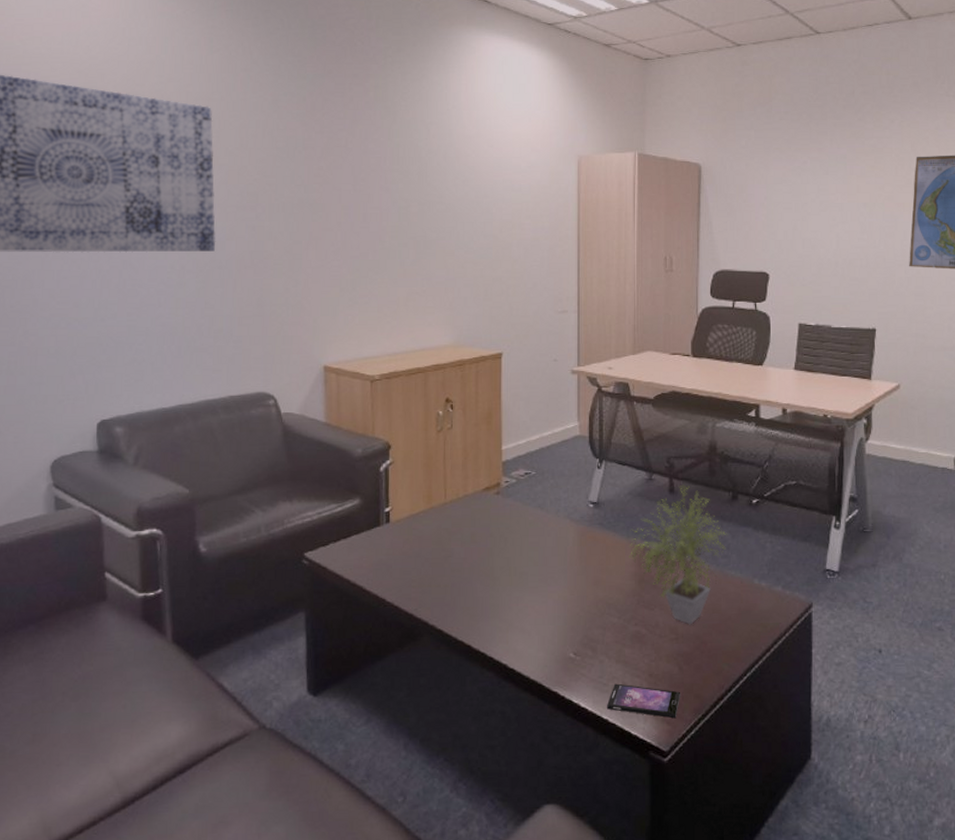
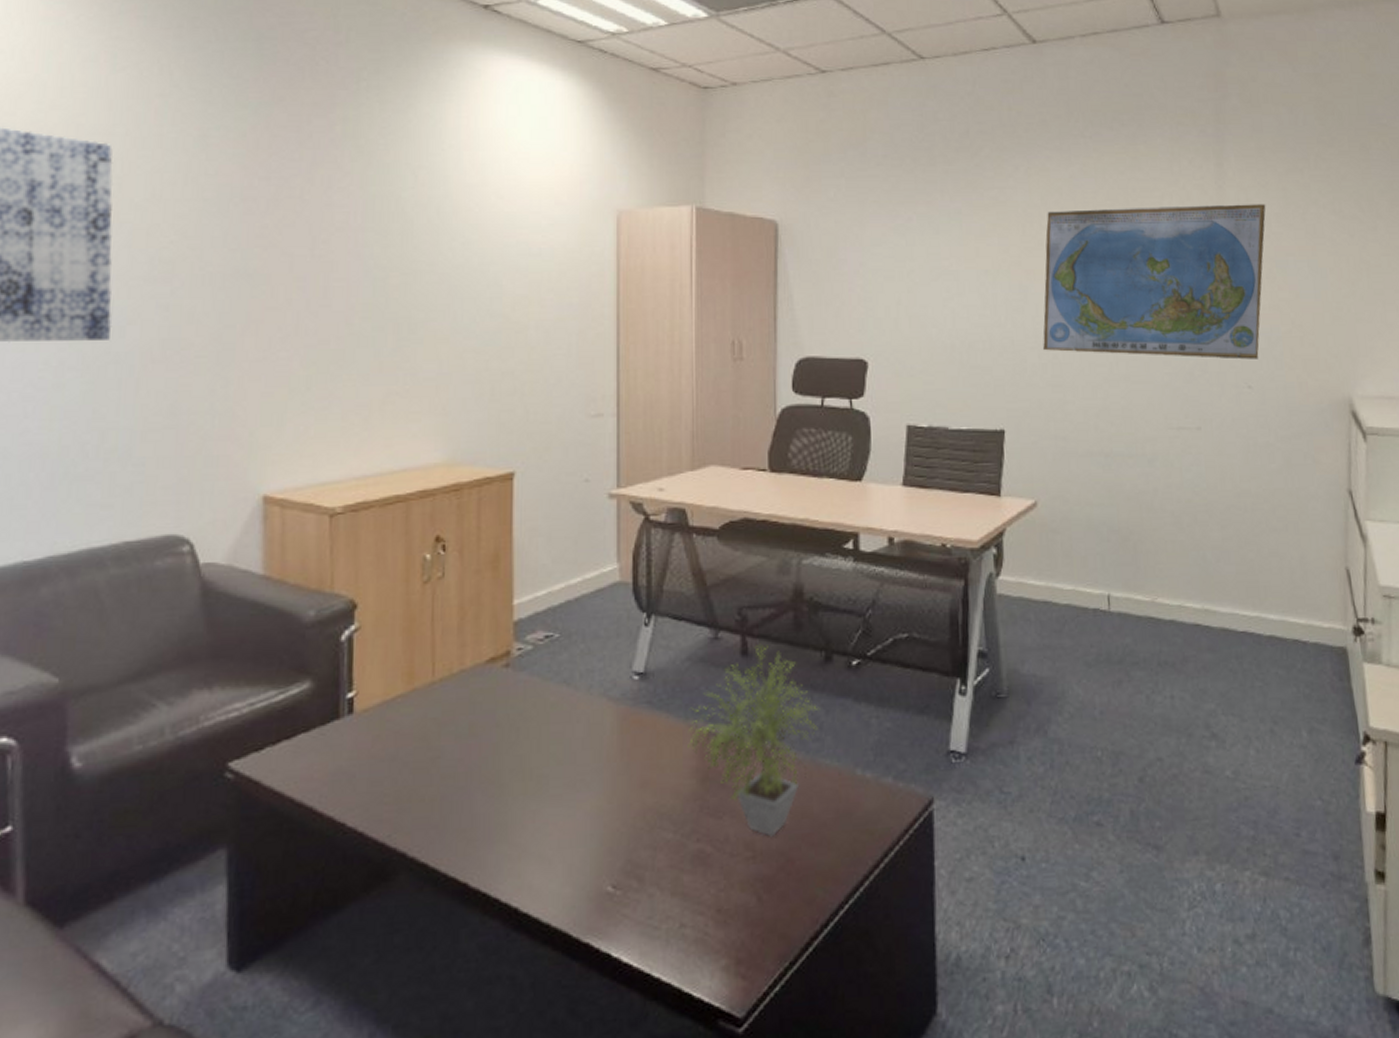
smartphone: present [607,683,681,719] -> none [659,925,761,971]

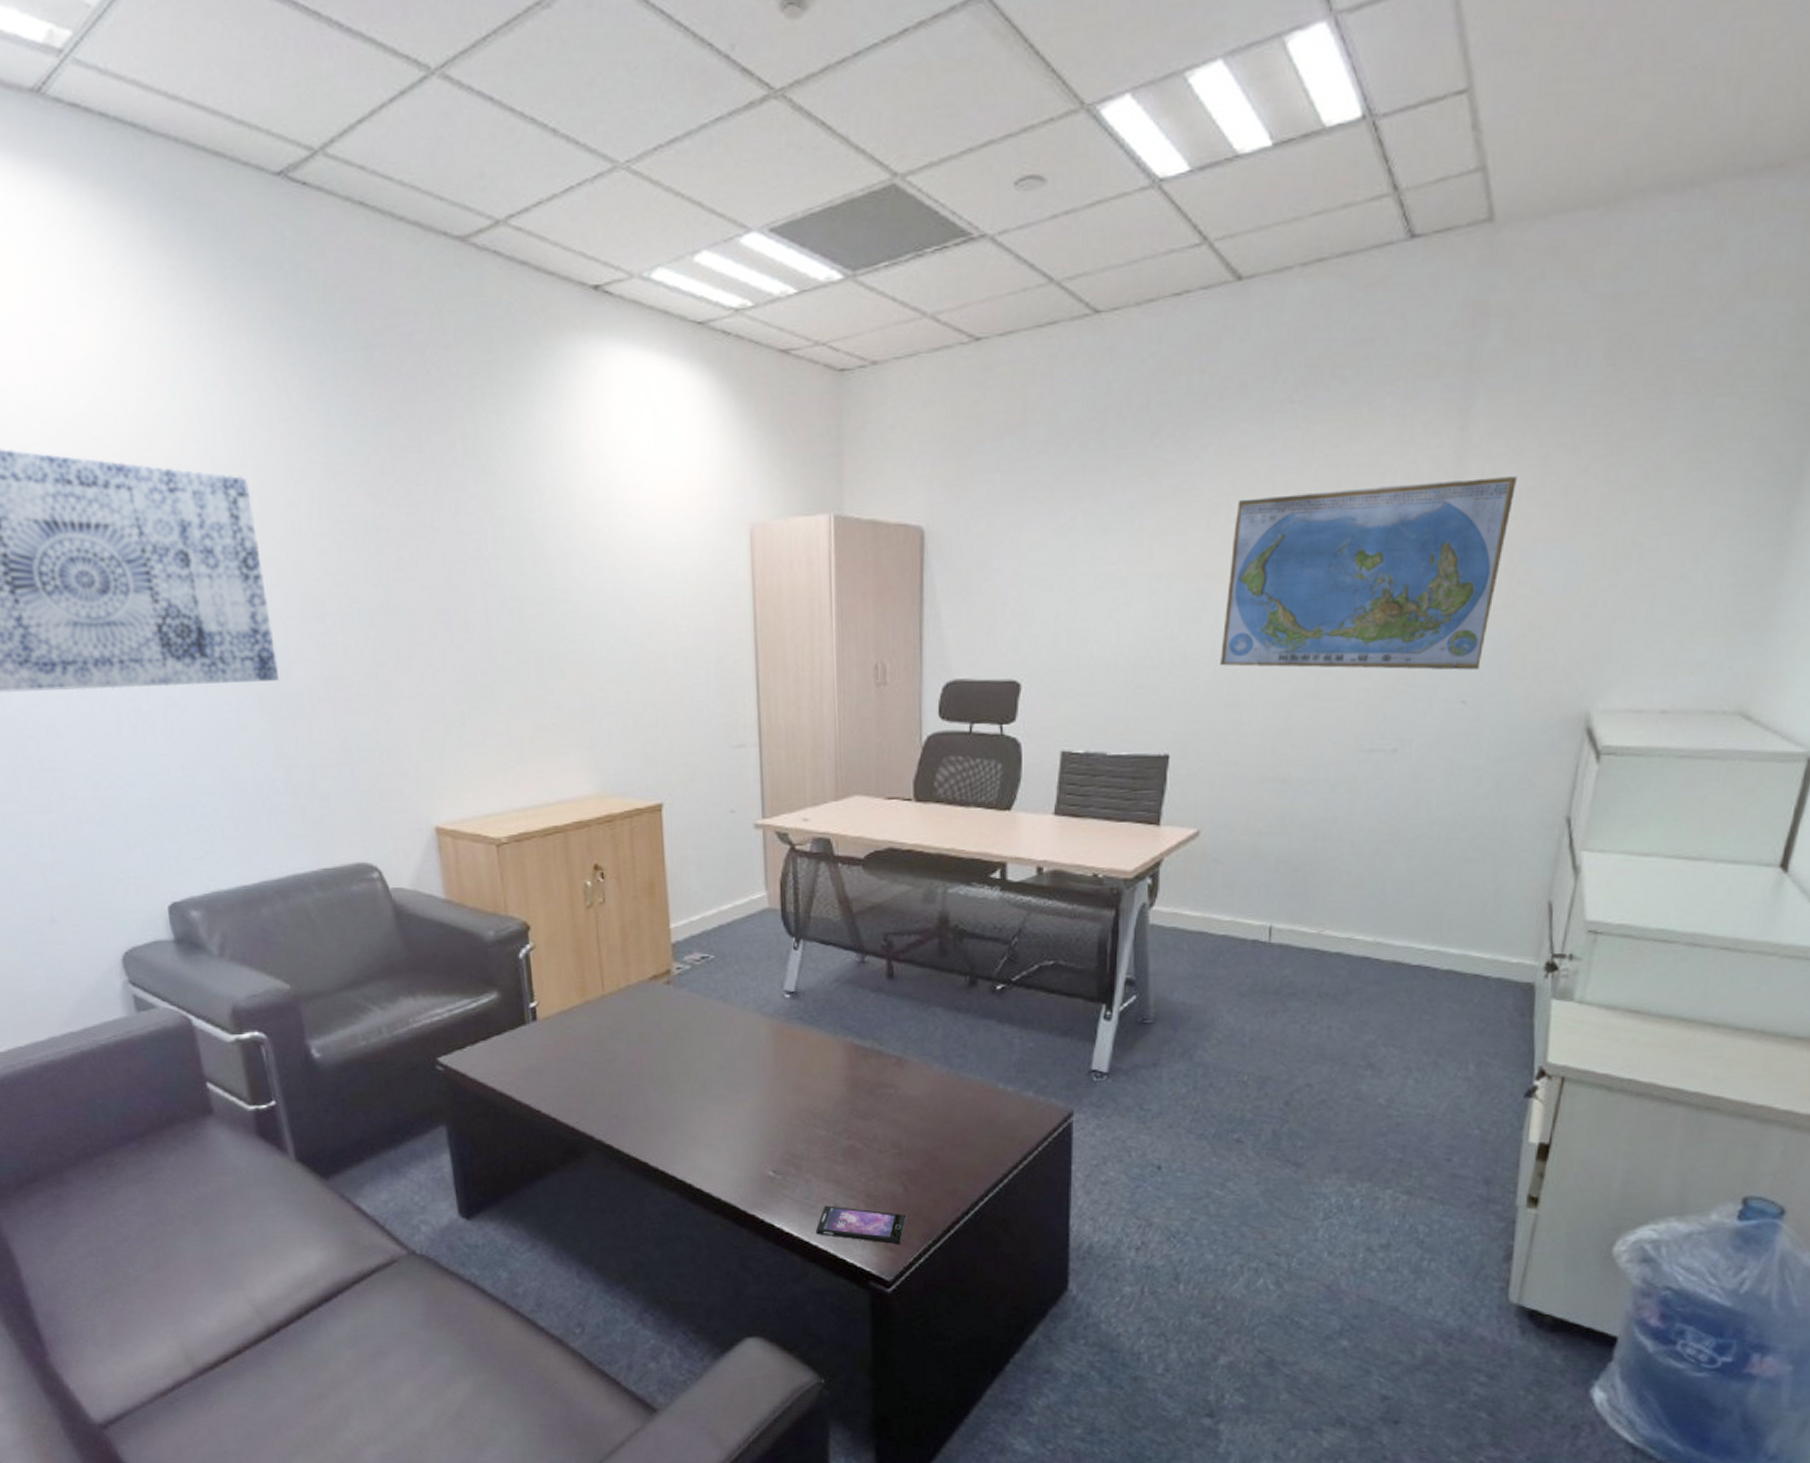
smartphone: none [659,925,761,971] -> present [816,1205,907,1245]
potted plant: present [688,643,819,837] -> none [837,967,963,1138]

